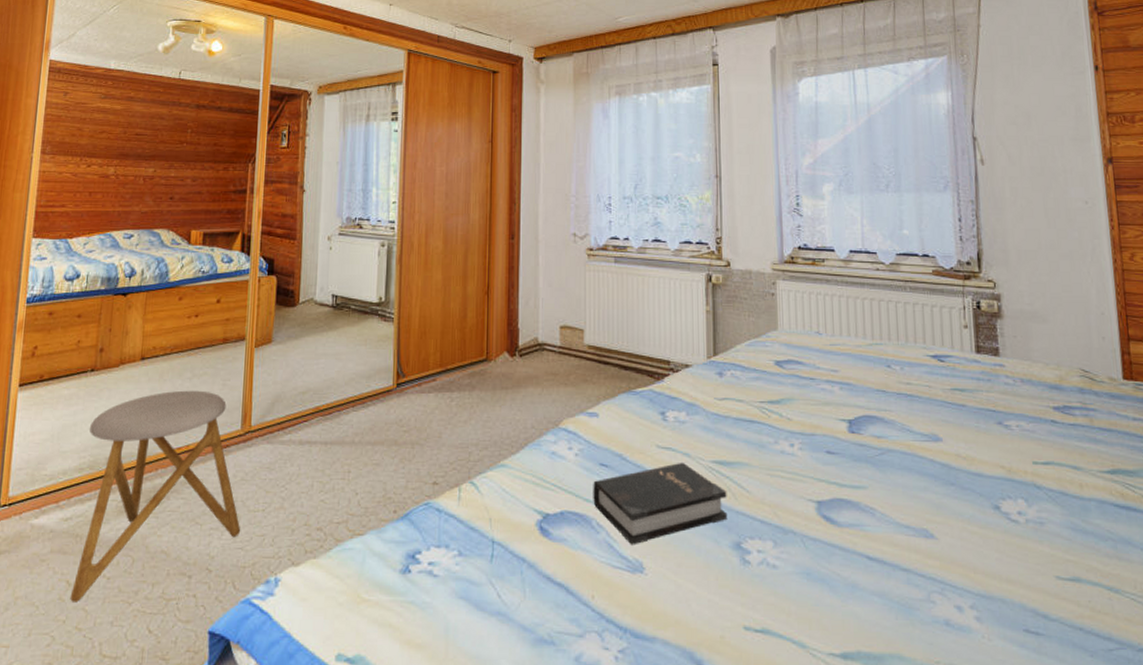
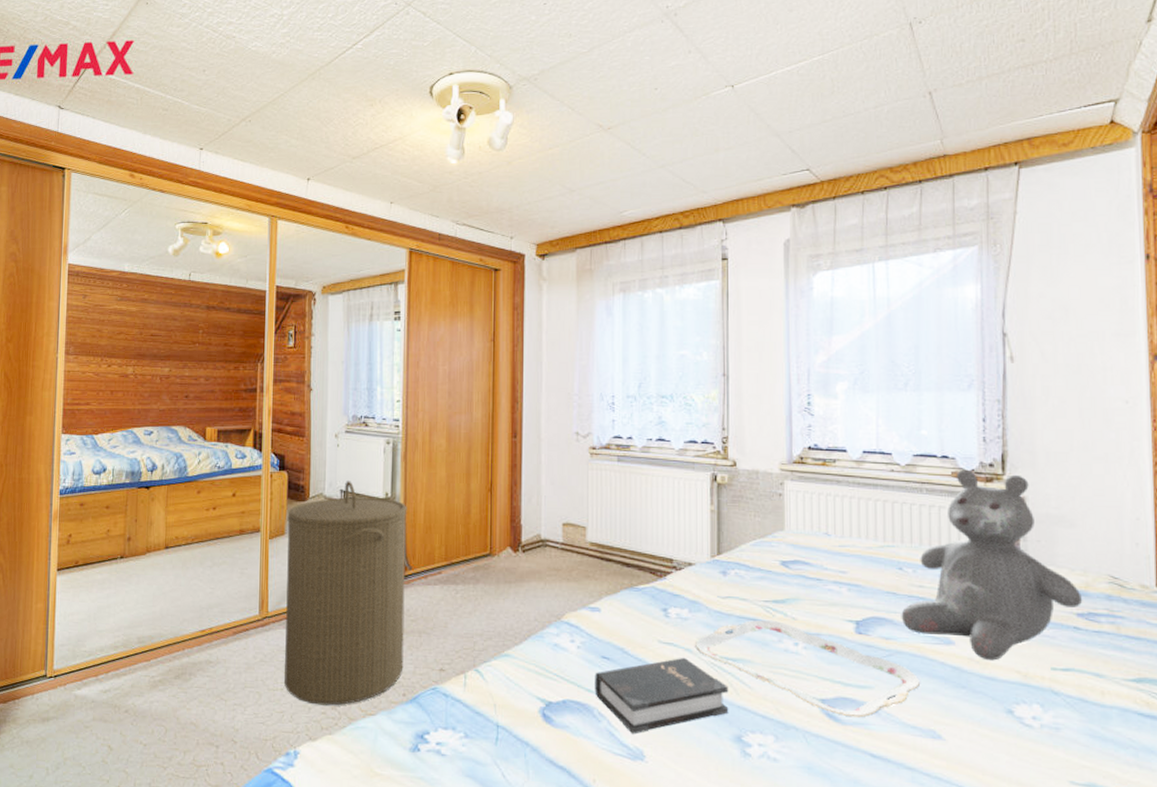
stool: present [70,390,241,602] -> none [112,577,262,765]
laundry hamper: none [266,285,402,526] -> present [284,481,407,706]
serving tray: none [693,422,911,519] -> present [695,620,920,718]
teddy bear: none [891,267,1058,457] -> present [901,469,1083,661]

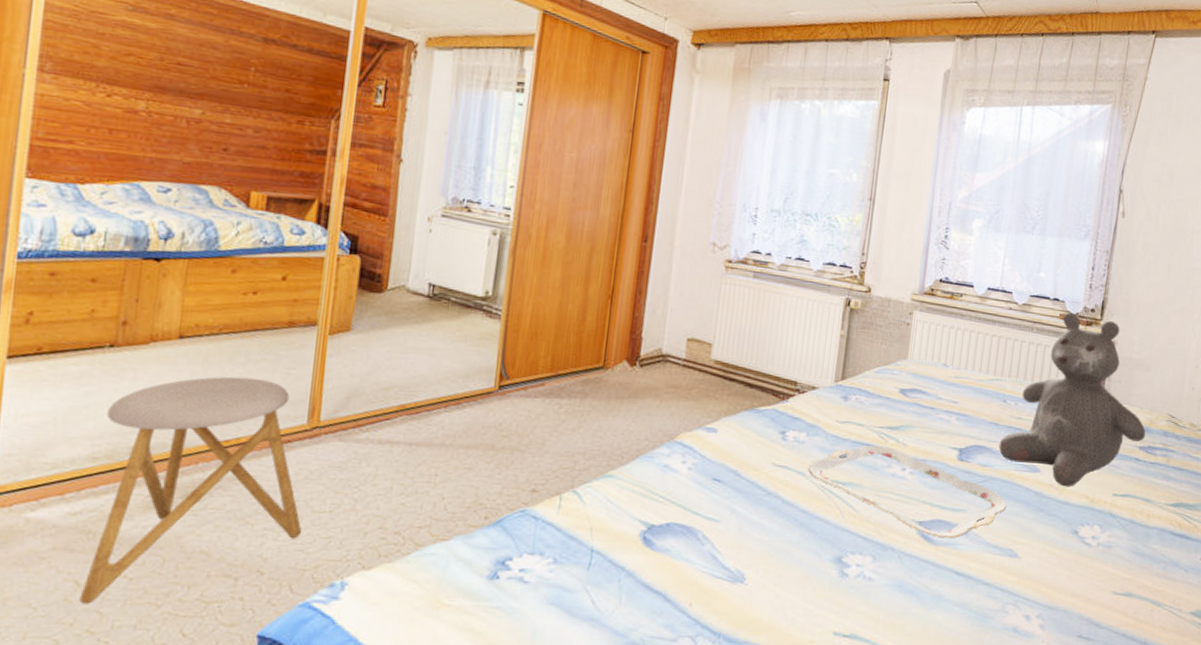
stool: none [112,577,262,765] -> present [79,376,302,604]
laundry hamper: present [284,481,407,706] -> none [335,273,511,530]
hardback book: present [595,657,729,735] -> none [701,480,836,557]

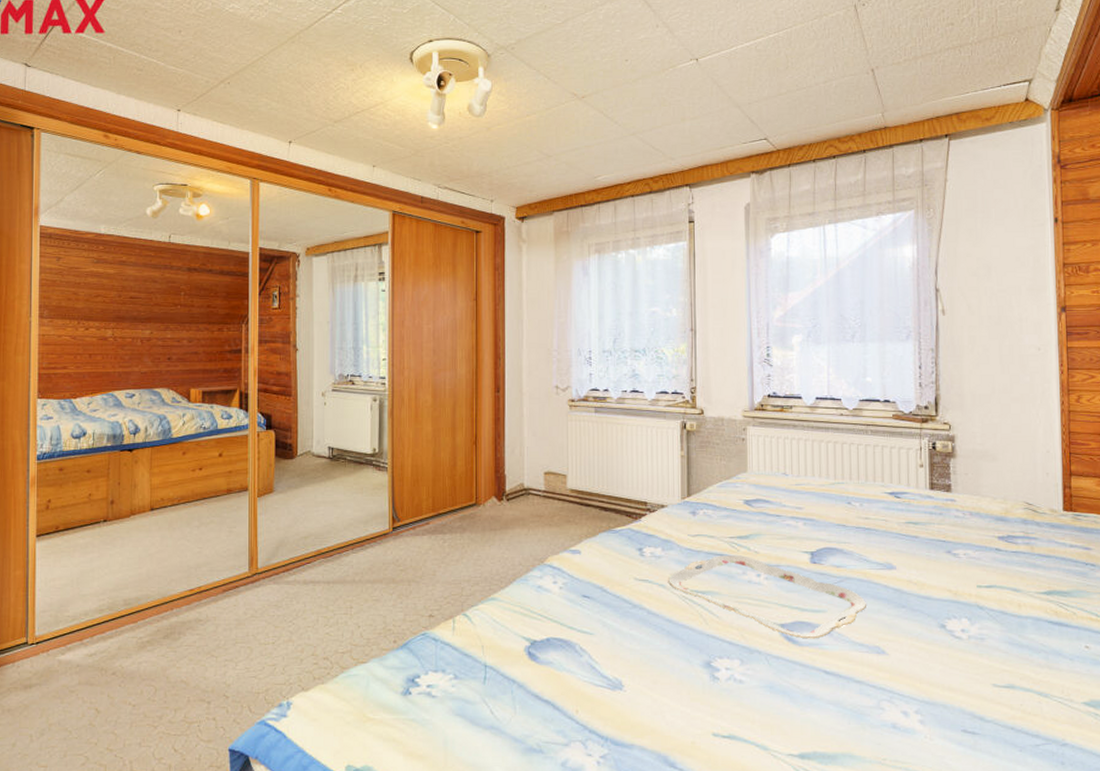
stool: present [79,376,302,604] -> none [100,537,254,727]
teddy bear: present [998,312,1146,487] -> none [850,412,1003,582]

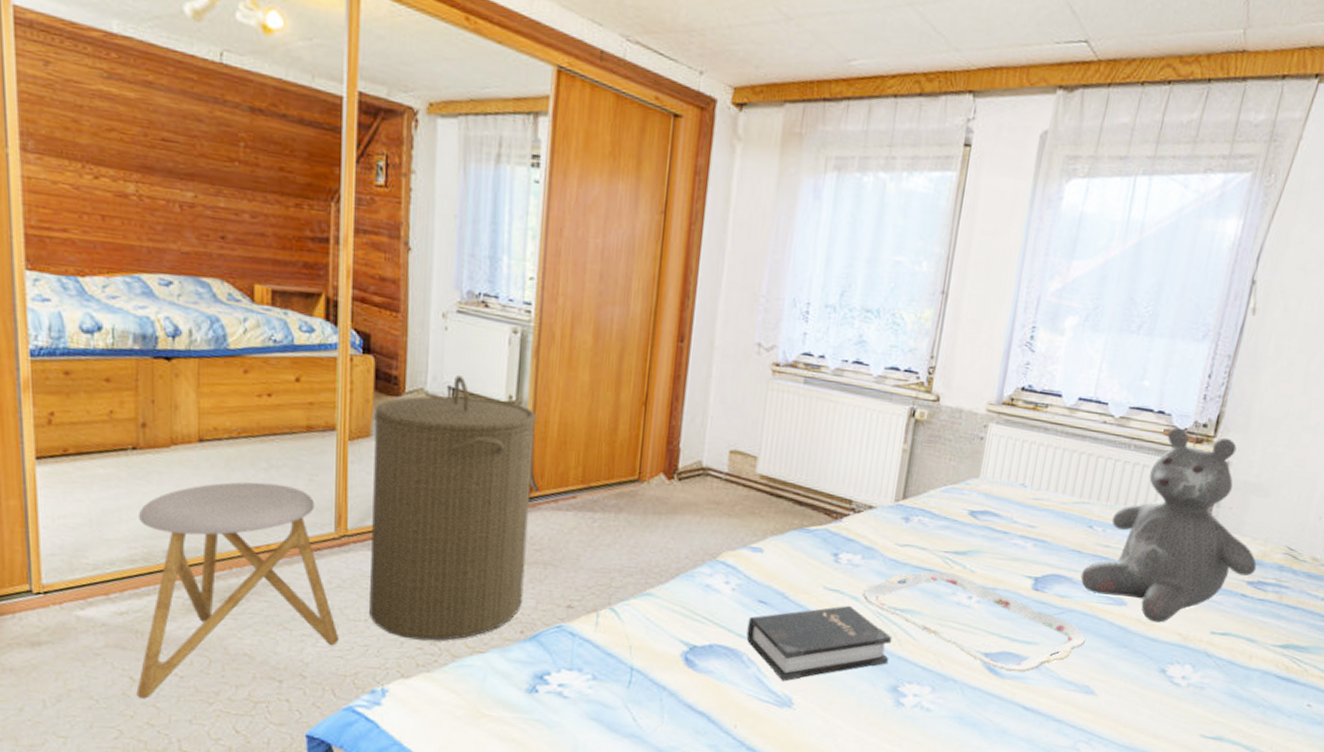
stool: none [100,537,254,727] -> present [136,482,340,699]
laundry hamper: none [275,438,395,656] -> present [369,375,537,641]
hardback book: none [576,592,699,666] -> present [746,605,892,682]
teddy bear: none [850,412,1003,582] -> present [1080,427,1257,623]

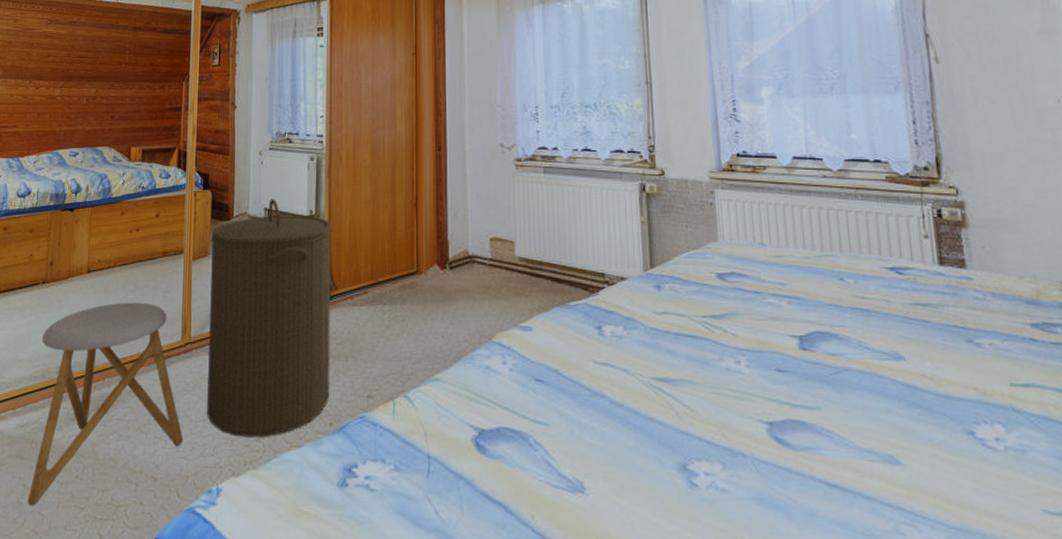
hardback book: present [746,605,892,682] -> none [529,378,672,464]
serving tray: present [863,571,1086,672] -> none [632,337,872,442]
teddy bear: present [1080,427,1257,623] -> none [846,173,1036,377]

